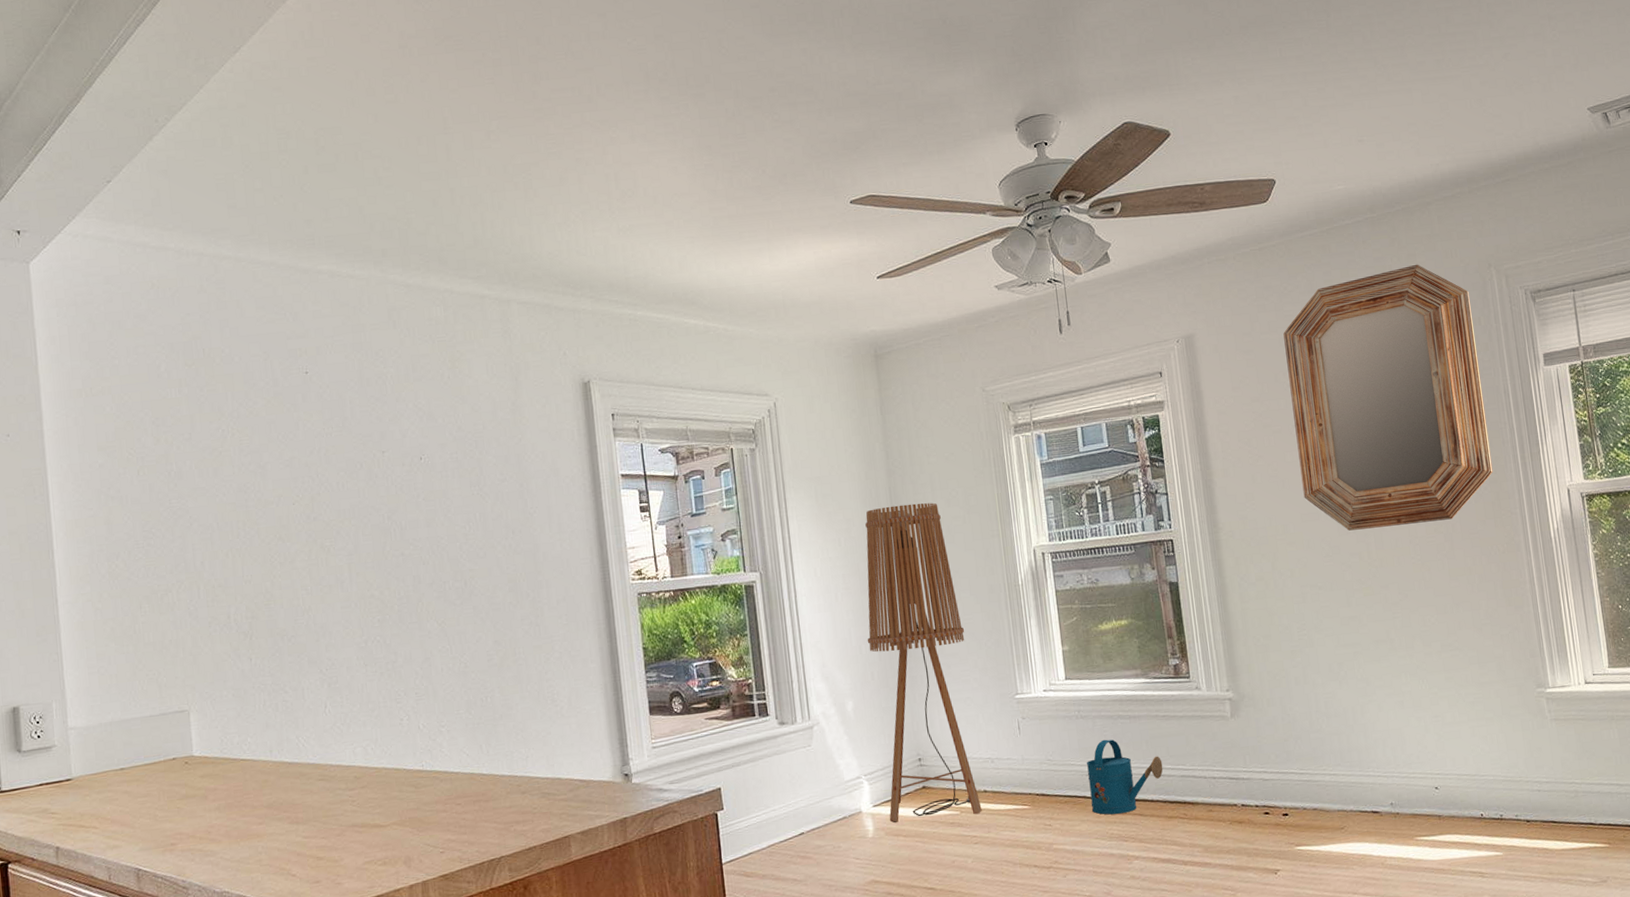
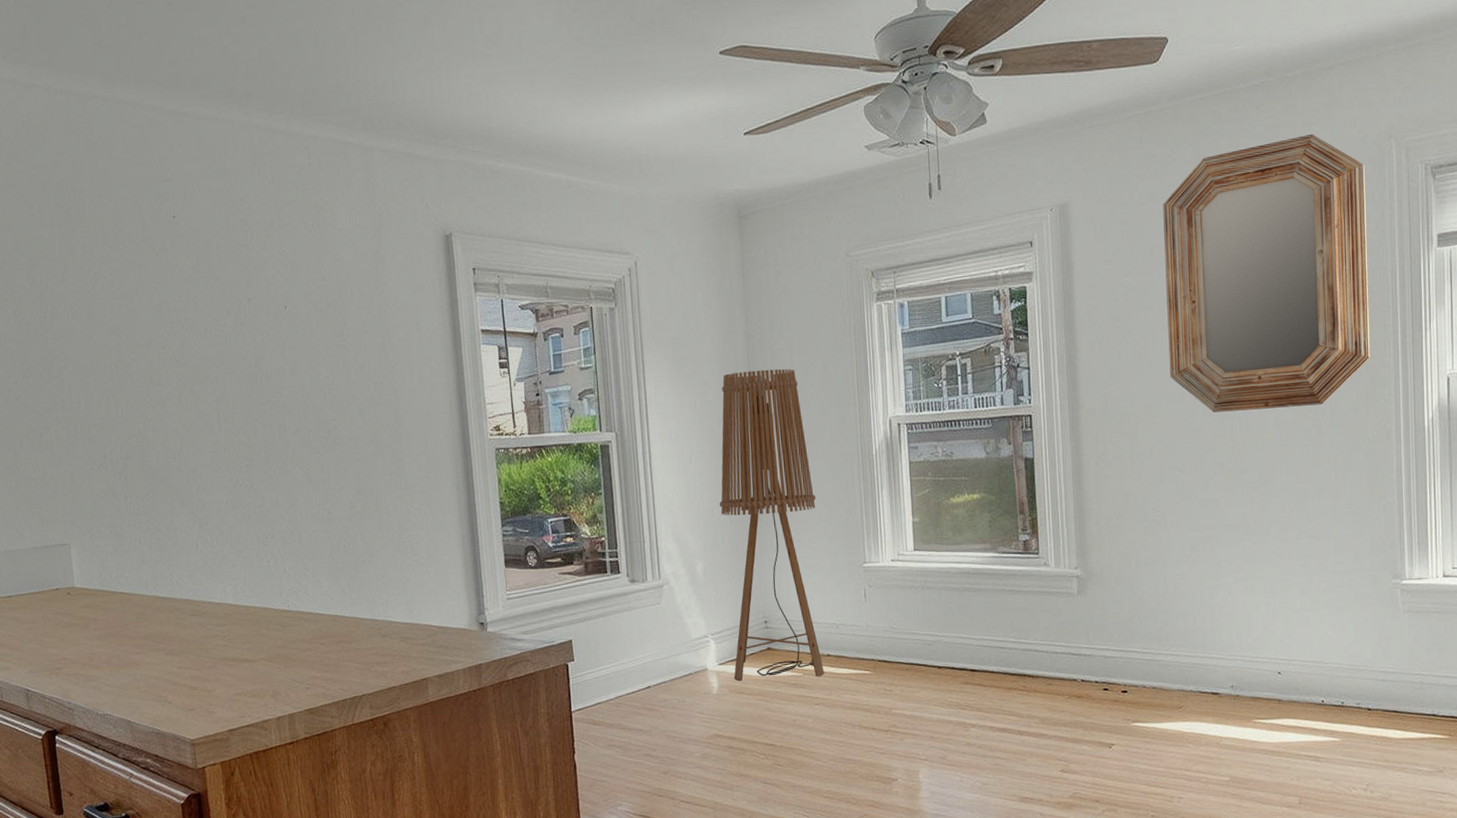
watering can: present [1086,739,1163,815] -> none [929,610,1006,684]

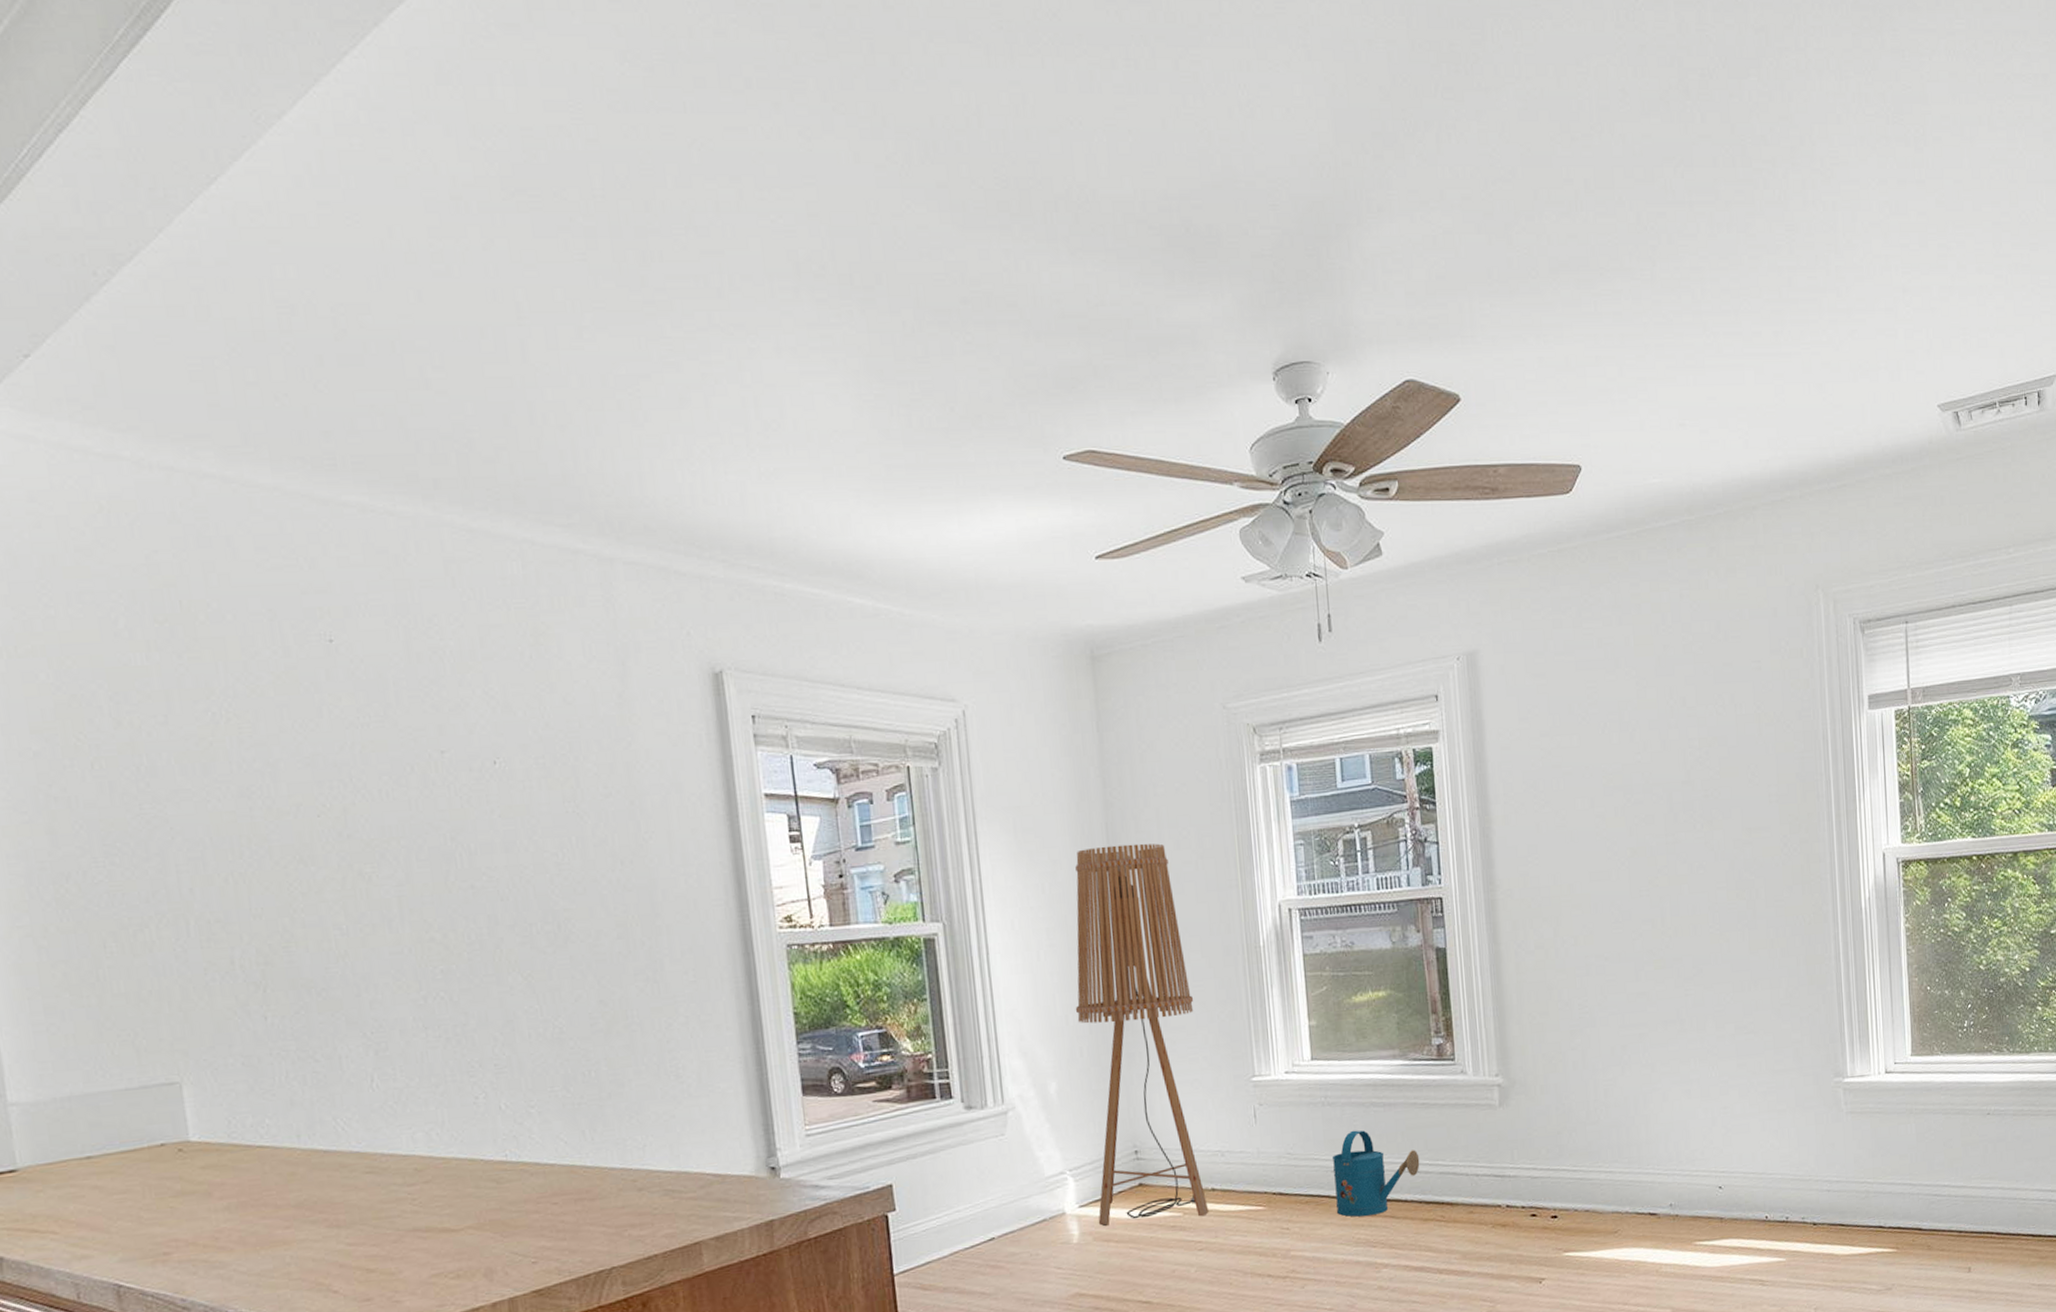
watering can: none [929,610,1006,684] -> present [1332,1130,1420,1217]
home mirror: present [1163,133,1371,413] -> none [1581,580,1805,893]

